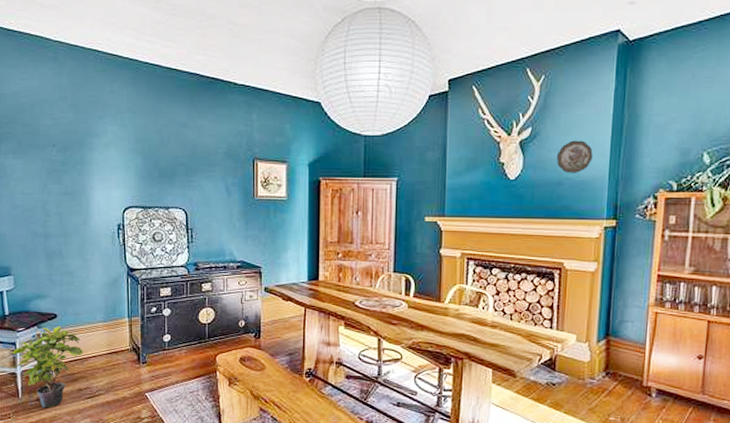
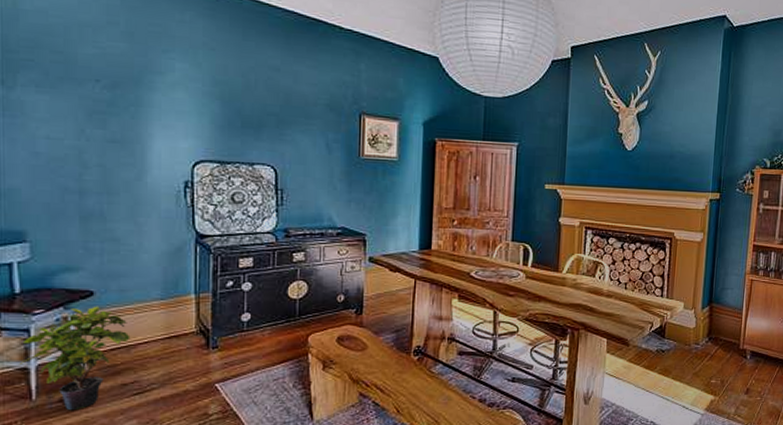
decorative plate: present [556,140,593,173] -> none [669,115,701,147]

